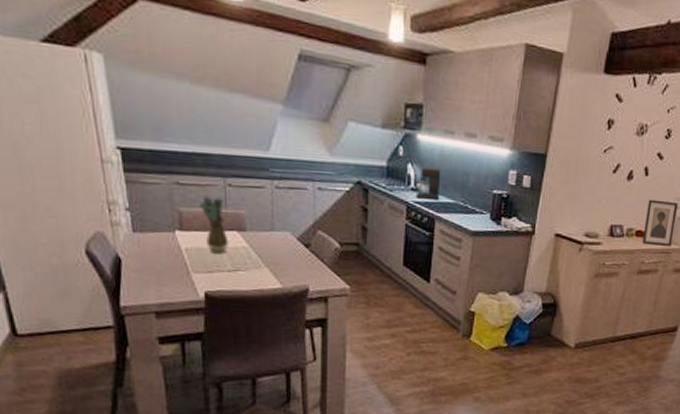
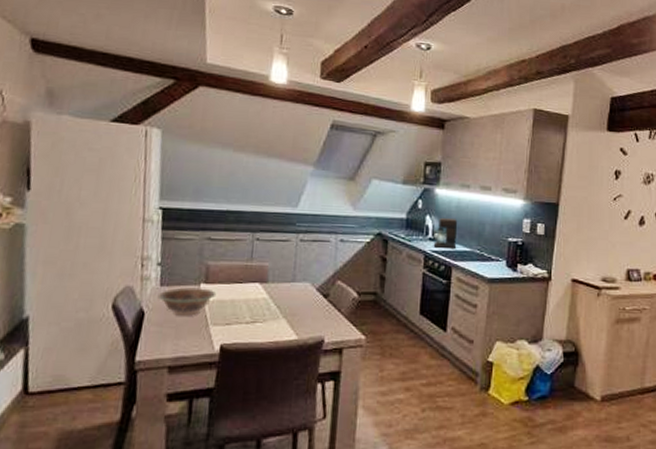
decorative bowl: none [132,234,194,263] -> present [157,287,217,316]
vase: present [199,195,229,254] -> none [227,249,251,306]

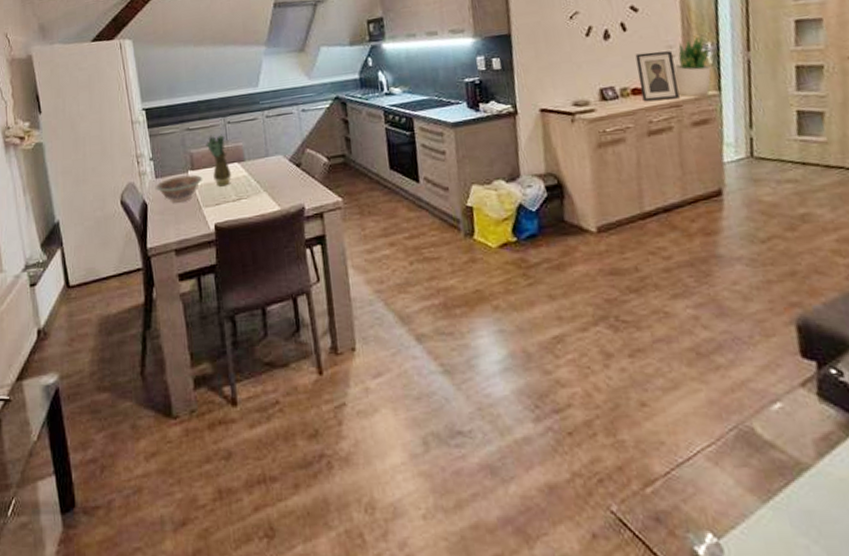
vase: none [227,249,251,306] -> present [206,134,232,187]
coffee maker: present [432,217,458,250] -> none [387,69,413,101]

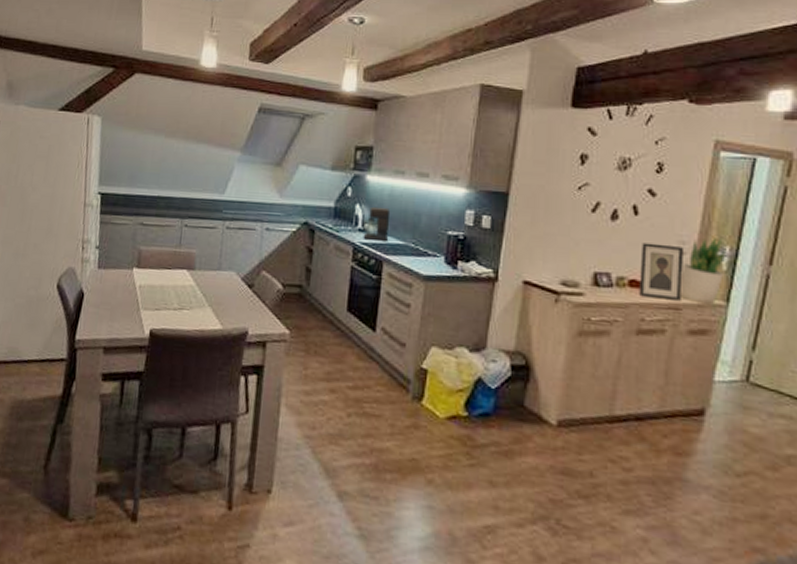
decorative bowl: present [155,174,203,203] -> none [95,271,148,299]
vase: present [206,134,232,187] -> none [157,235,179,292]
coffee maker: none [387,69,413,101] -> present [362,206,391,242]

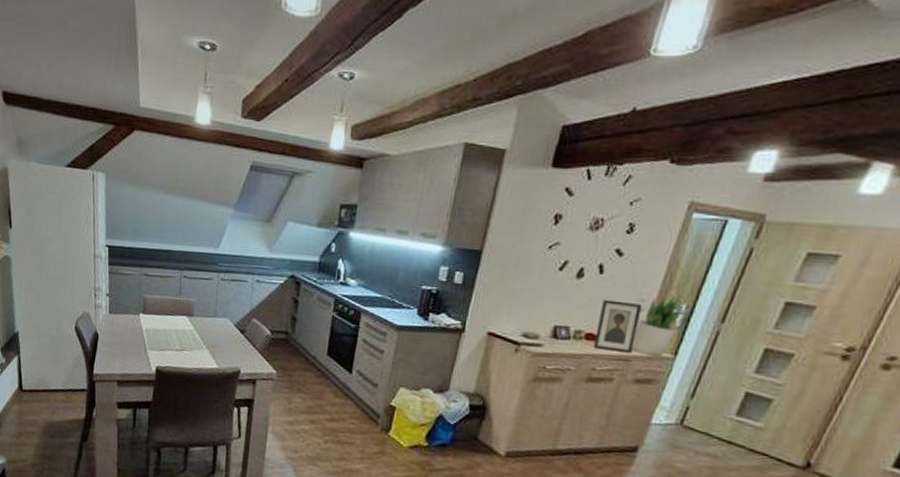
coffee maker: present [362,206,391,242] -> none [343,261,371,295]

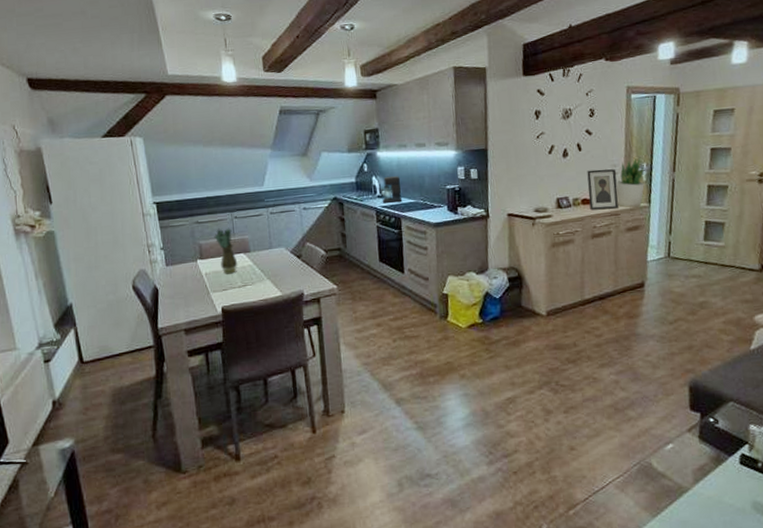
vase: none [160,285,179,335] -> present [214,227,238,274]
coffee maker: none [343,261,371,295] -> present [380,175,402,203]

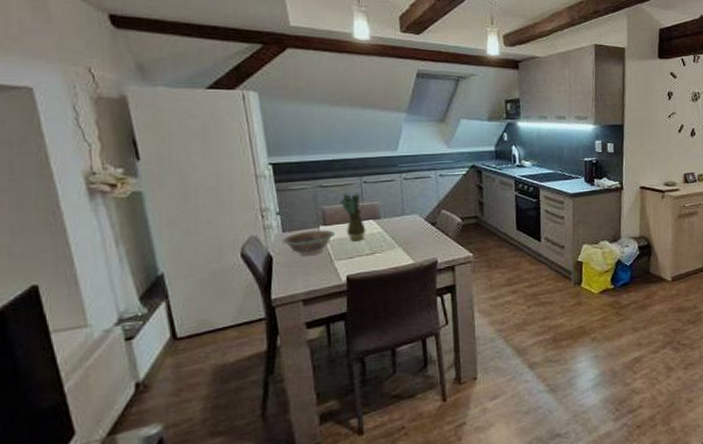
decorative bowl: none [165,263,211,288] -> present [281,229,336,256]
coffee maker: present [380,175,402,203] -> none [519,146,541,173]

